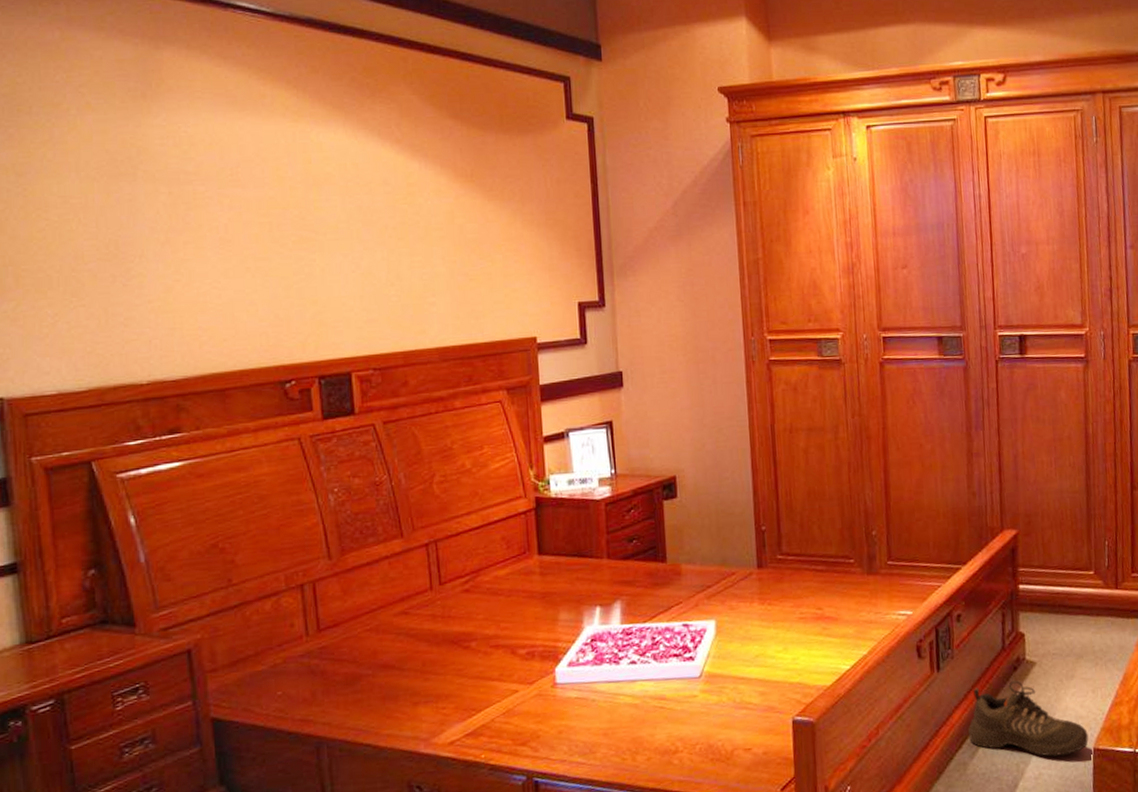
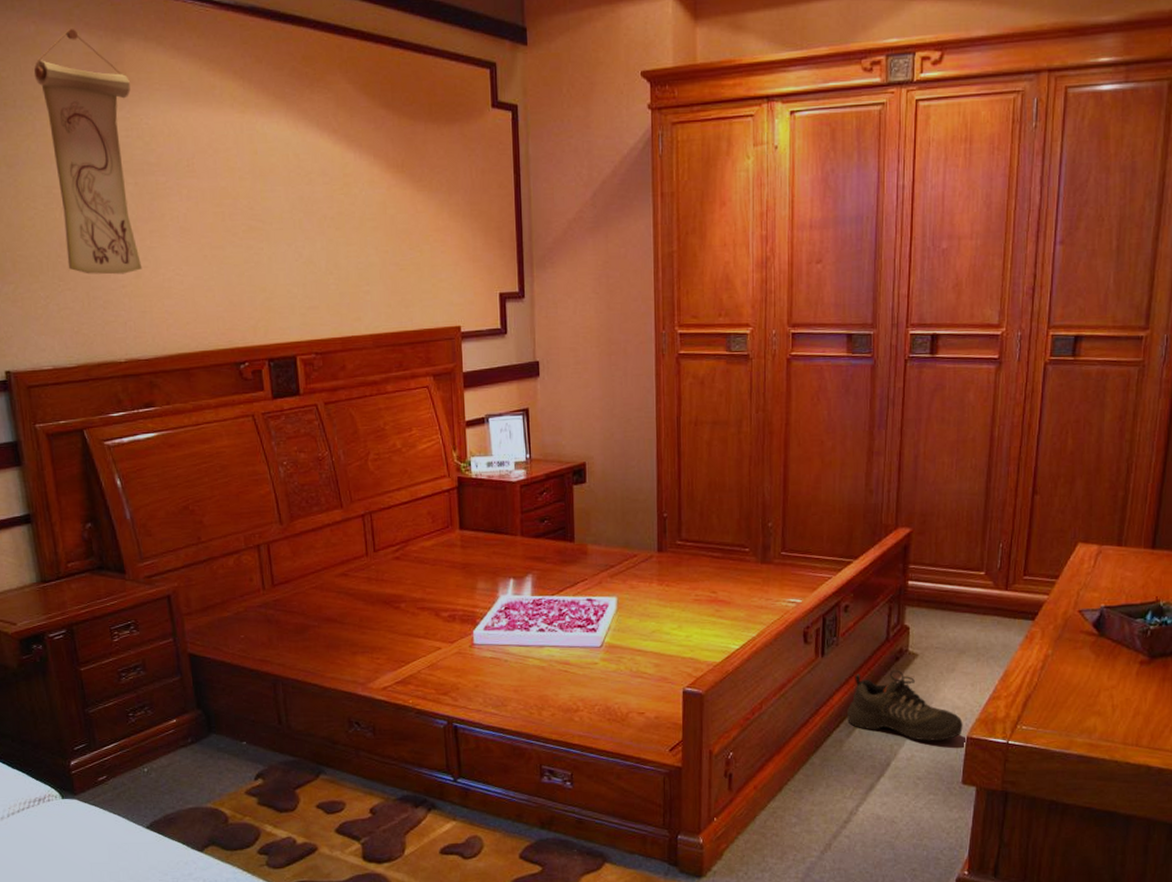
wall scroll: none [55,36,173,289] -> present [33,29,143,275]

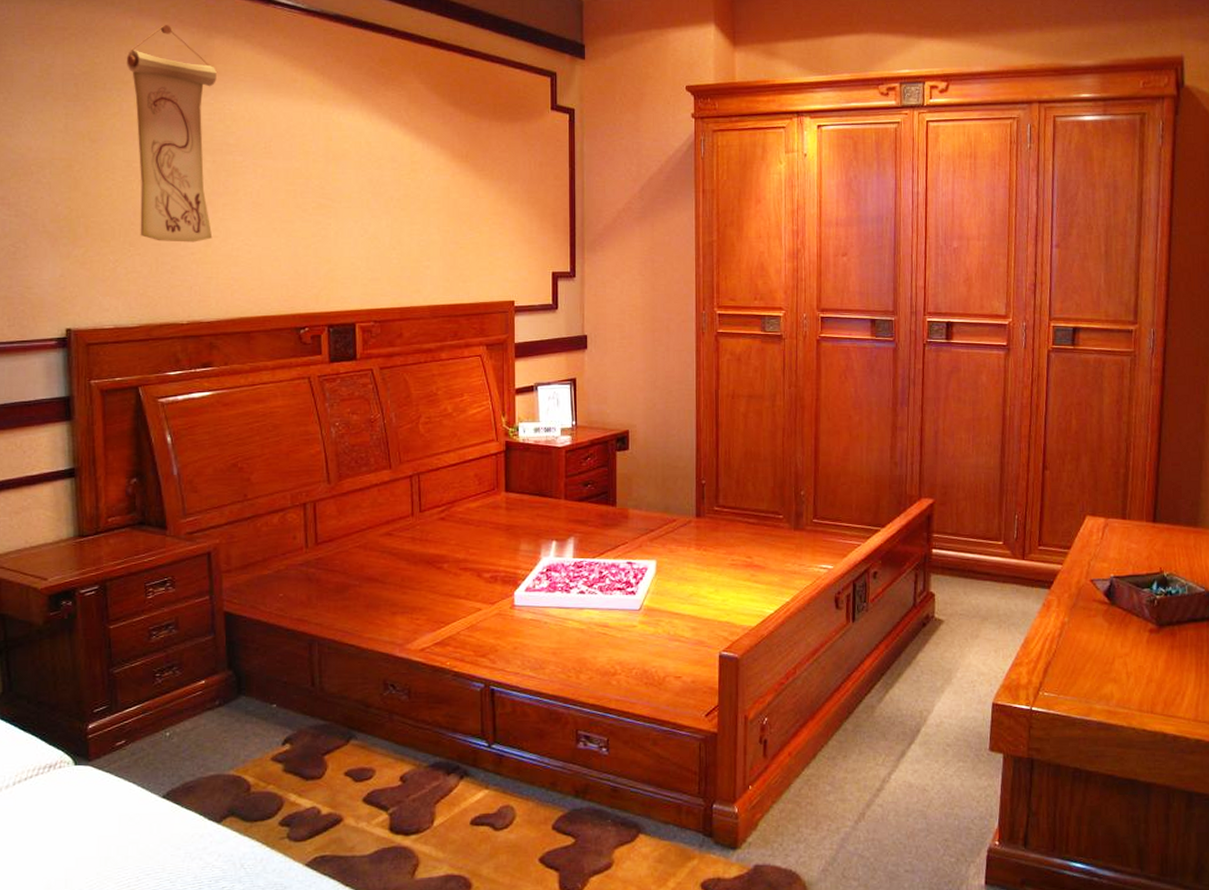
shoe: present [847,670,963,741] -> none [878,636,988,707]

